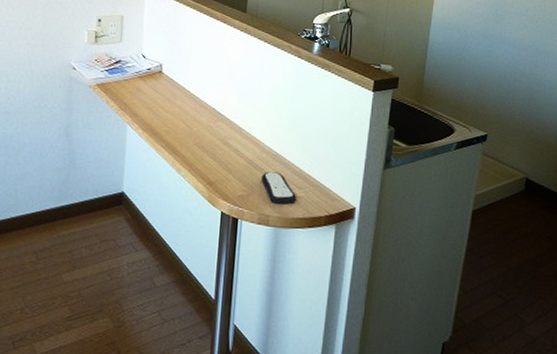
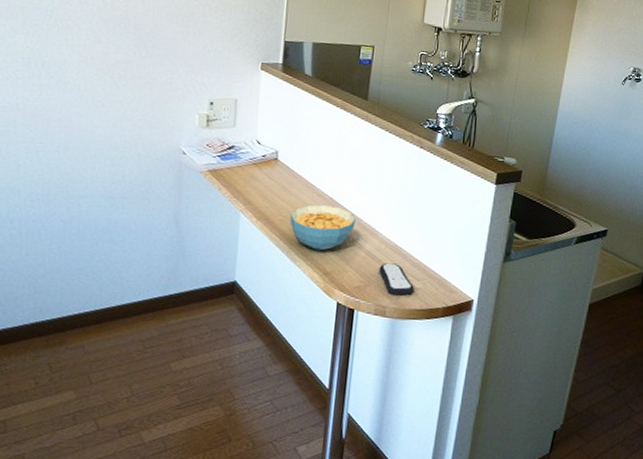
cereal bowl: none [174,115,238,161] -> present [289,205,356,251]

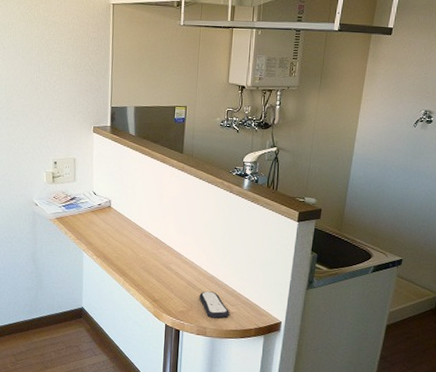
cereal bowl: present [289,205,356,251] -> none [123,244,178,282]

